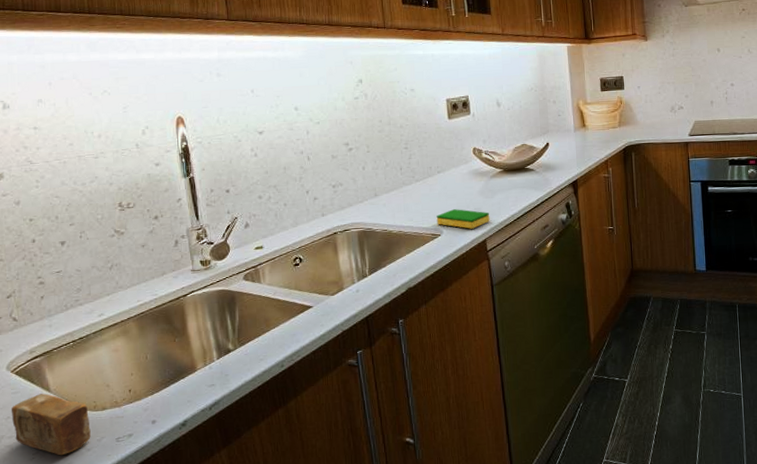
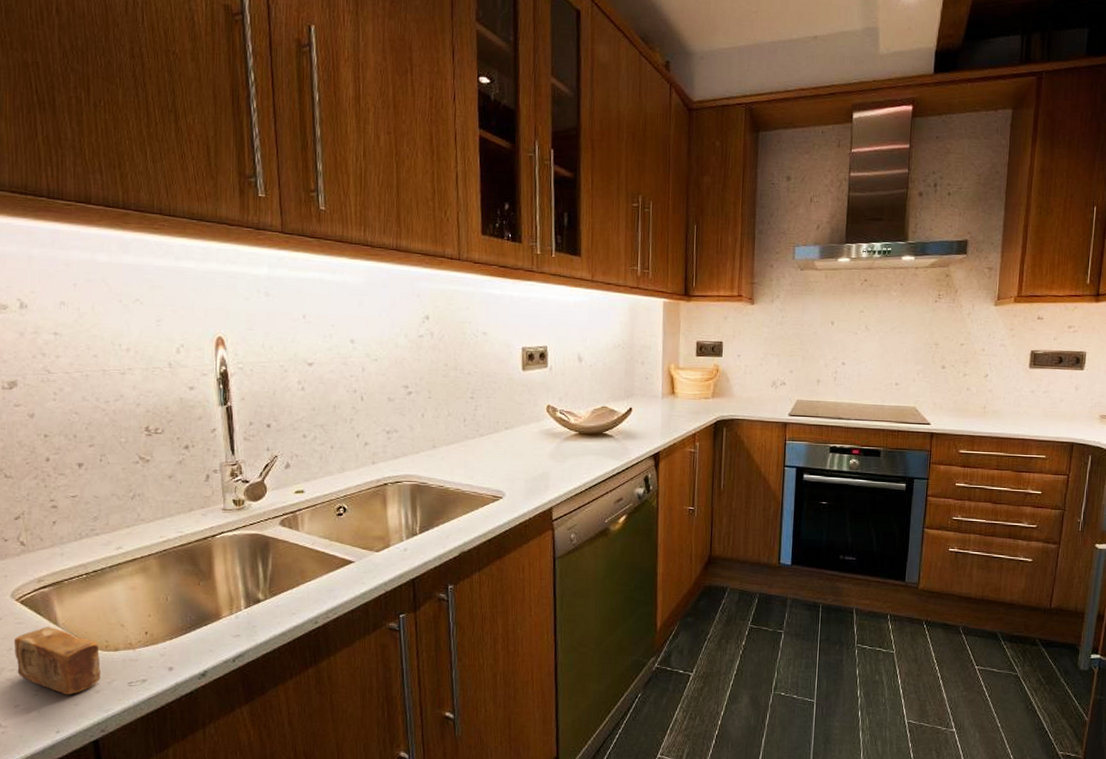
dish sponge: present [436,209,490,229] -> none [499,471,559,495]

